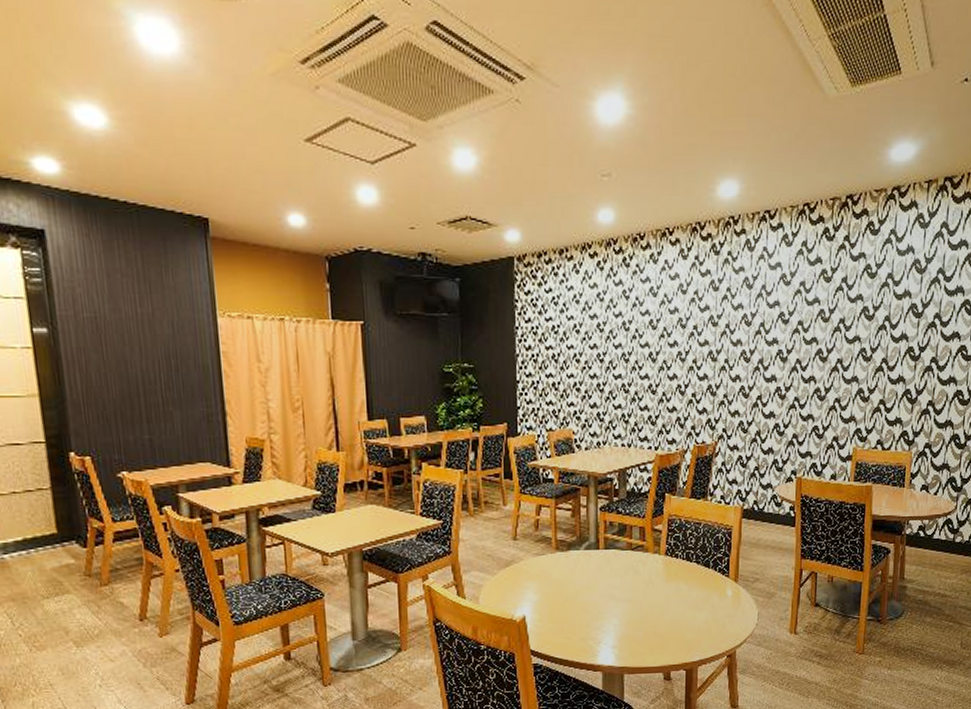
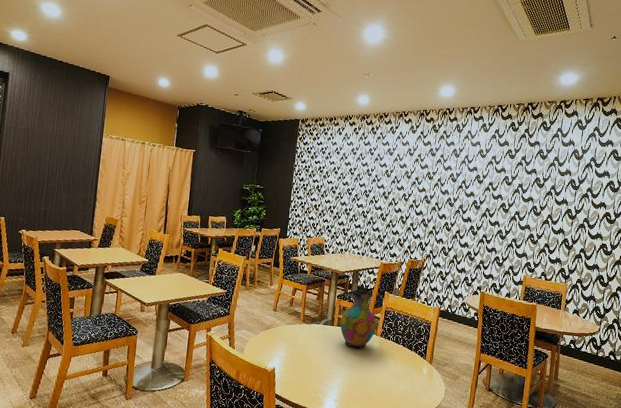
vase: none [608,495,658,575] -> present [340,289,377,349]

